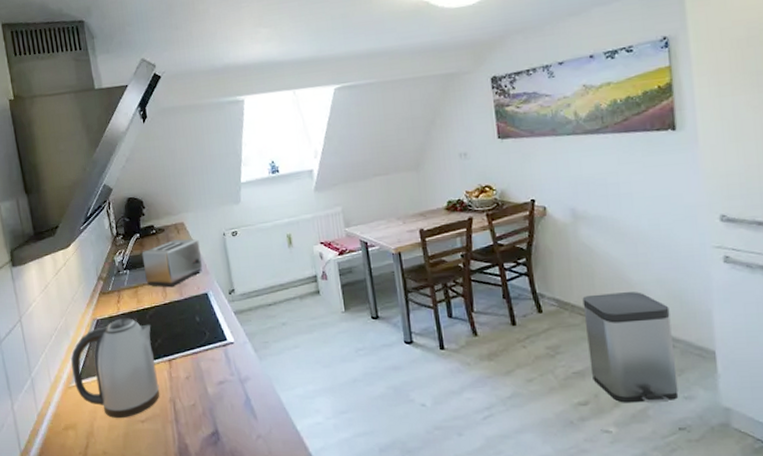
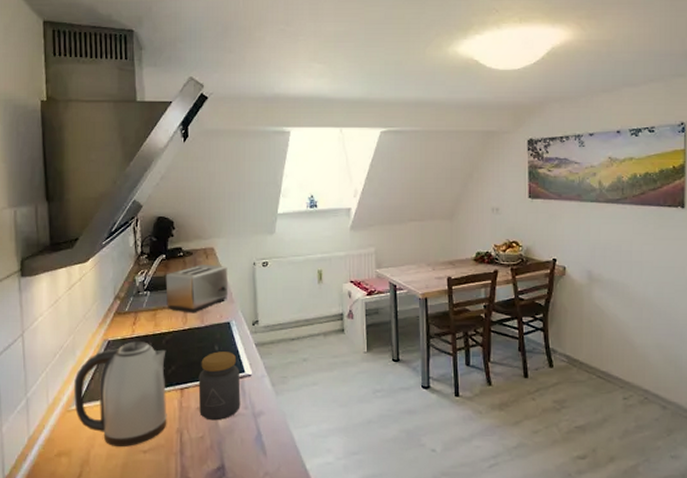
jar: none [184,321,227,389] -> present [198,351,241,421]
pedal bin: present [582,292,678,404] -> none [590,353,666,461]

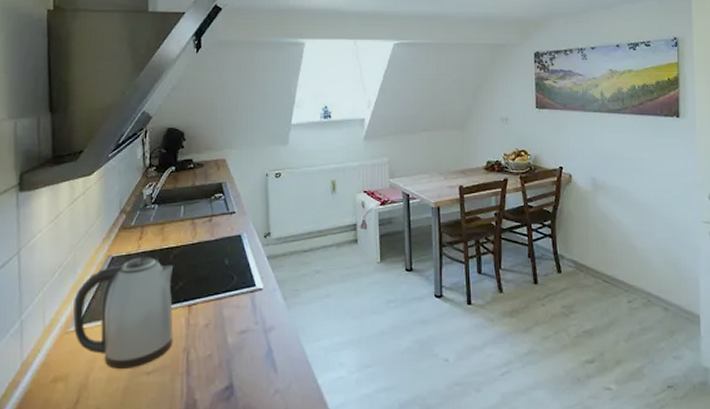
toaster: present [165,264,229,312] -> none [174,176,240,225]
jar: present [198,351,241,421] -> none [207,265,251,338]

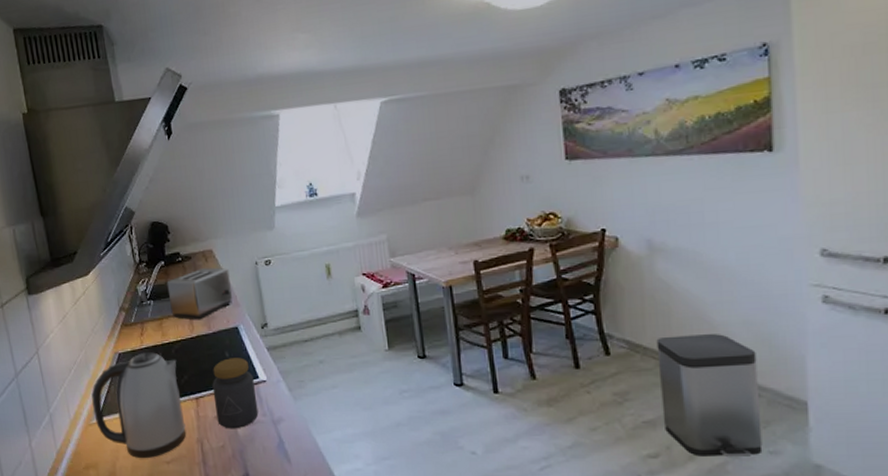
toaster: none [174,176,240,225] -> present [166,267,233,319]
jar: none [207,265,251,338] -> present [212,358,259,429]
pedal bin: none [596,258,669,363] -> present [656,334,763,458]

